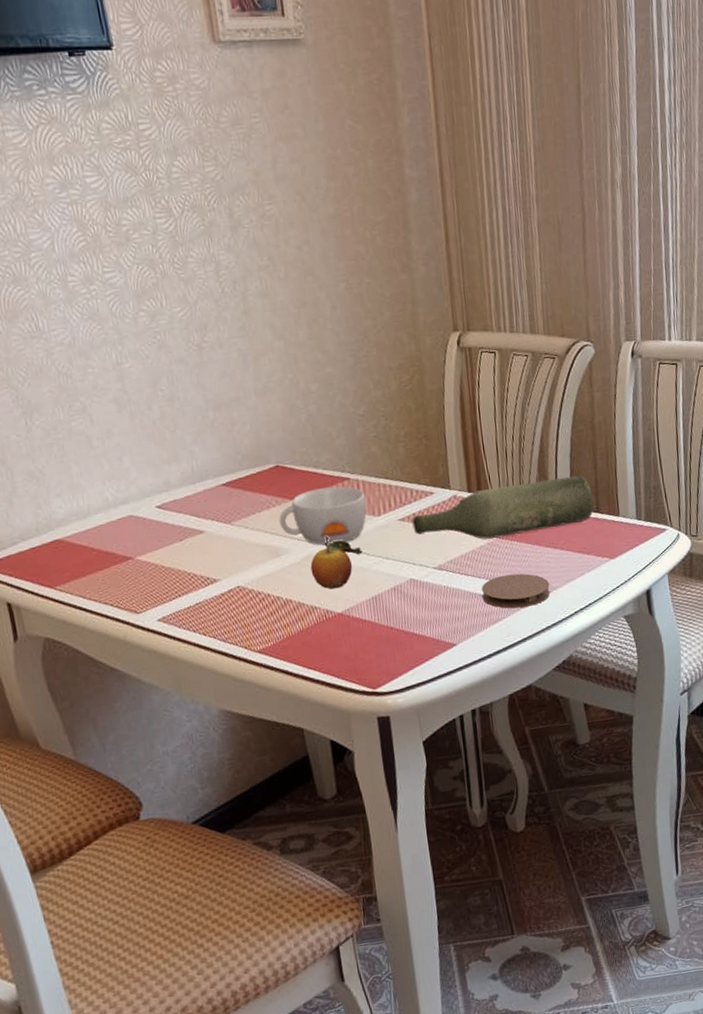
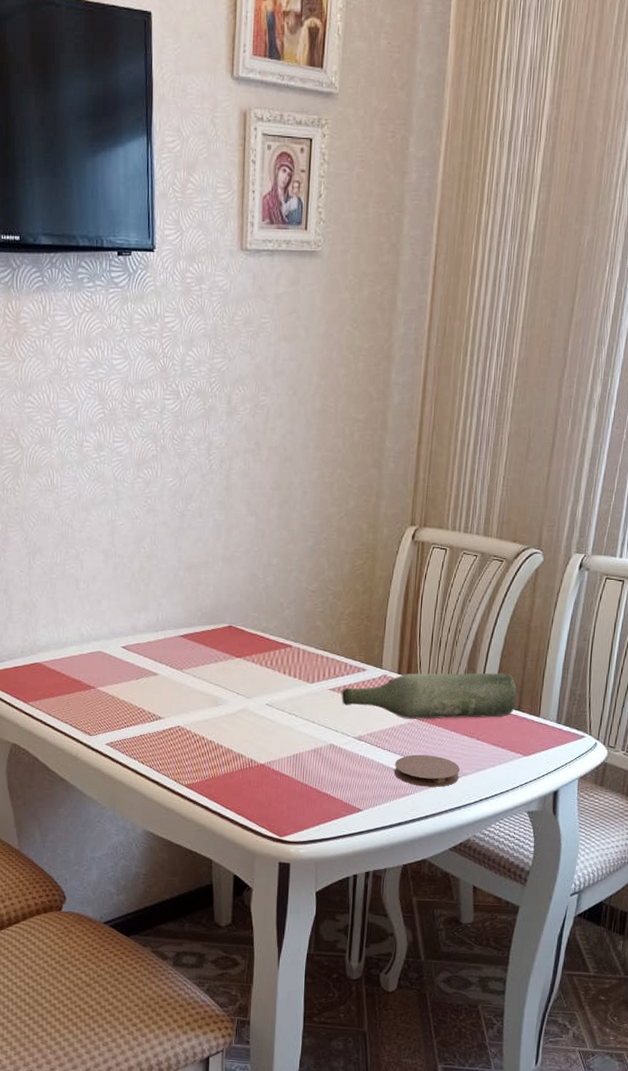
bowl: present [279,486,367,545] -> none [223,651,304,702]
fruit: present [310,536,363,589] -> none [243,694,292,742]

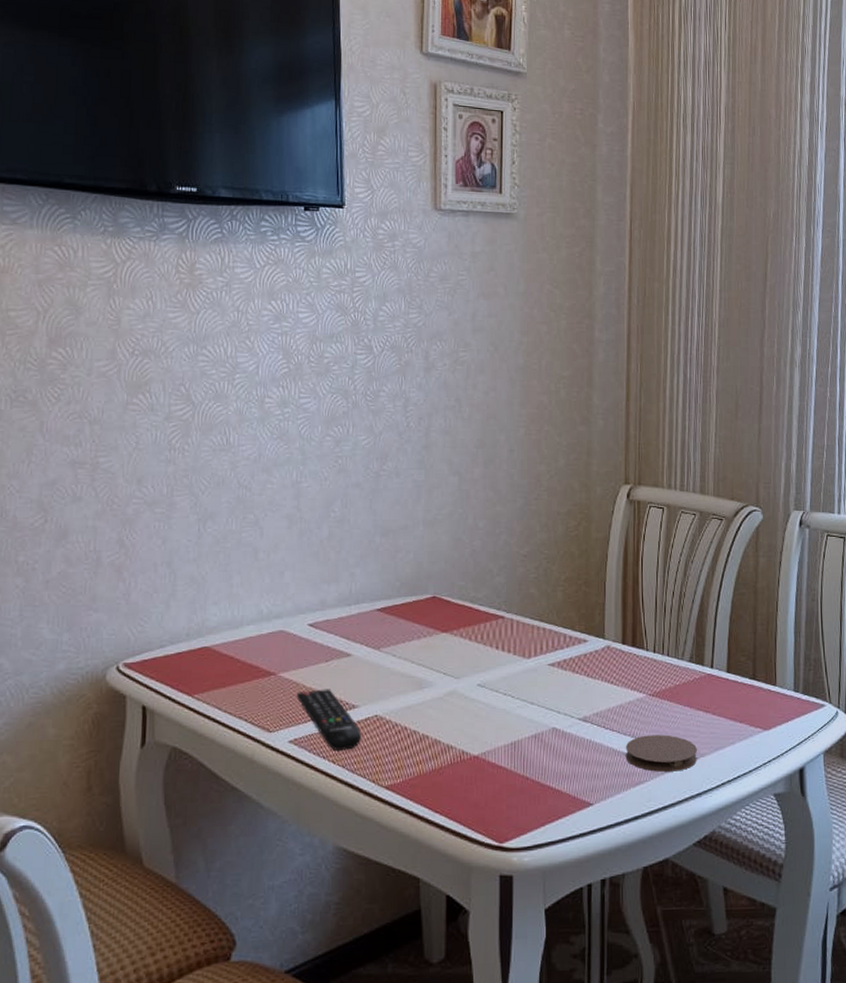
remote control: none [112,702,166,753] -> present [296,689,362,750]
bottle: present [341,673,517,719] -> none [562,639,751,694]

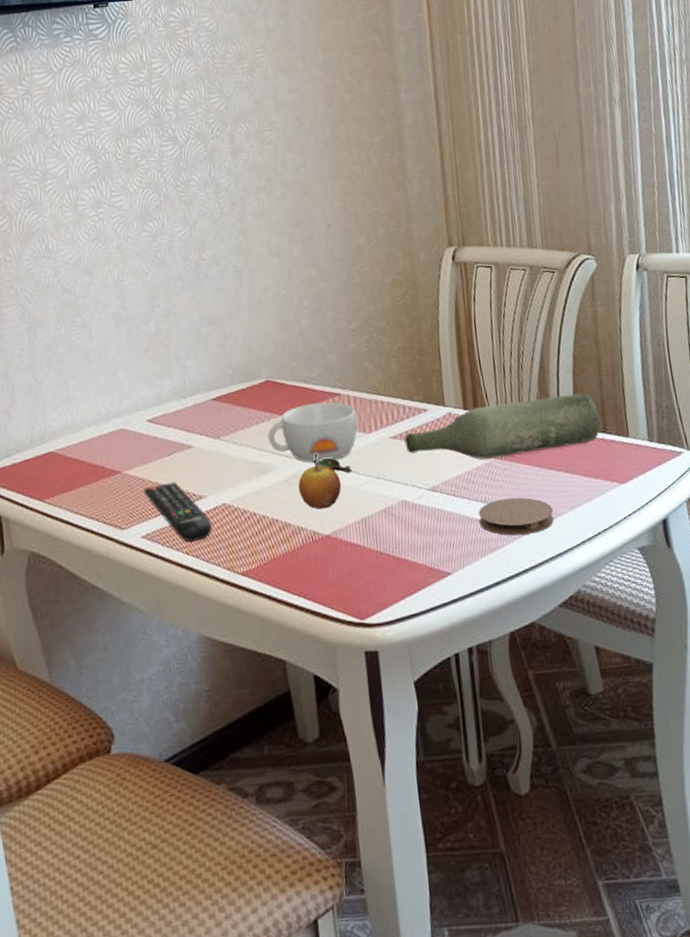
bowl: none [428,624,518,682] -> present [267,402,358,462]
fruit: none [452,673,508,729] -> present [298,453,352,510]
bottle: none [562,639,751,694] -> present [404,392,600,460]

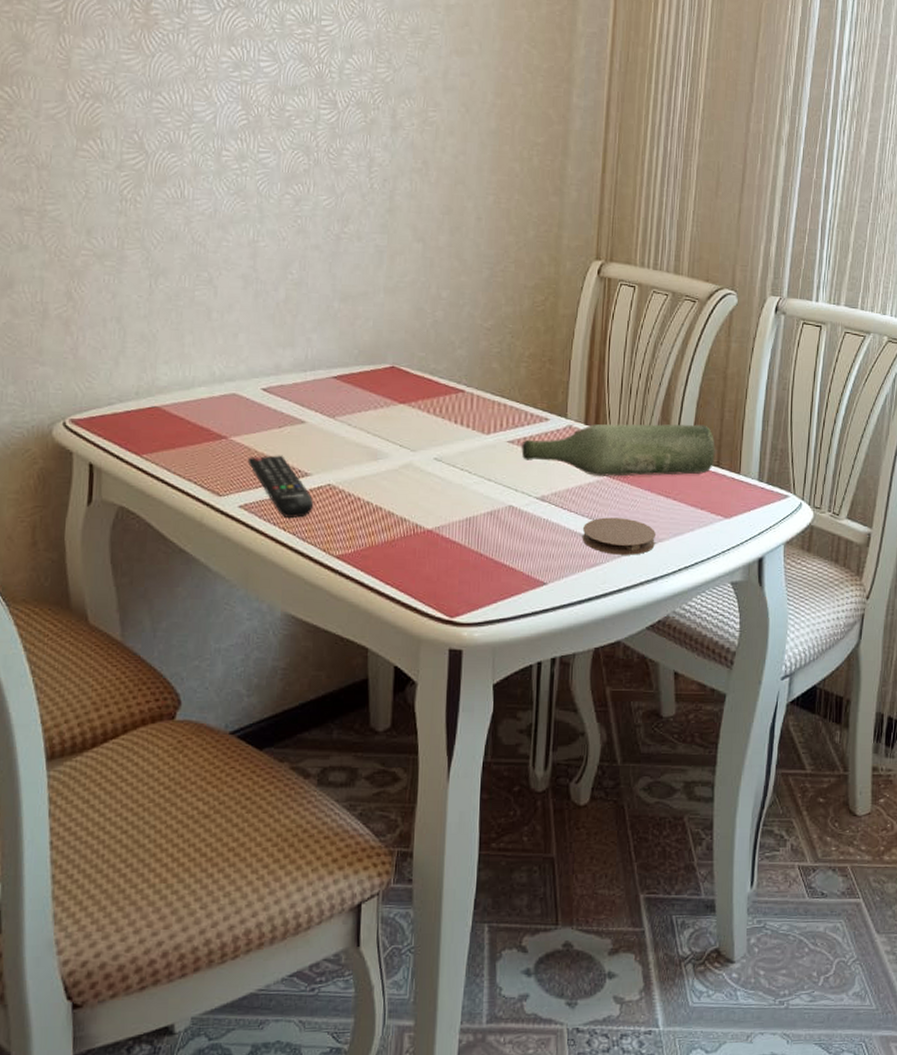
bowl: present [267,402,358,462] -> none [384,396,478,456]
fruit: present [298,453,352,510] -> none [407,446,465,503]

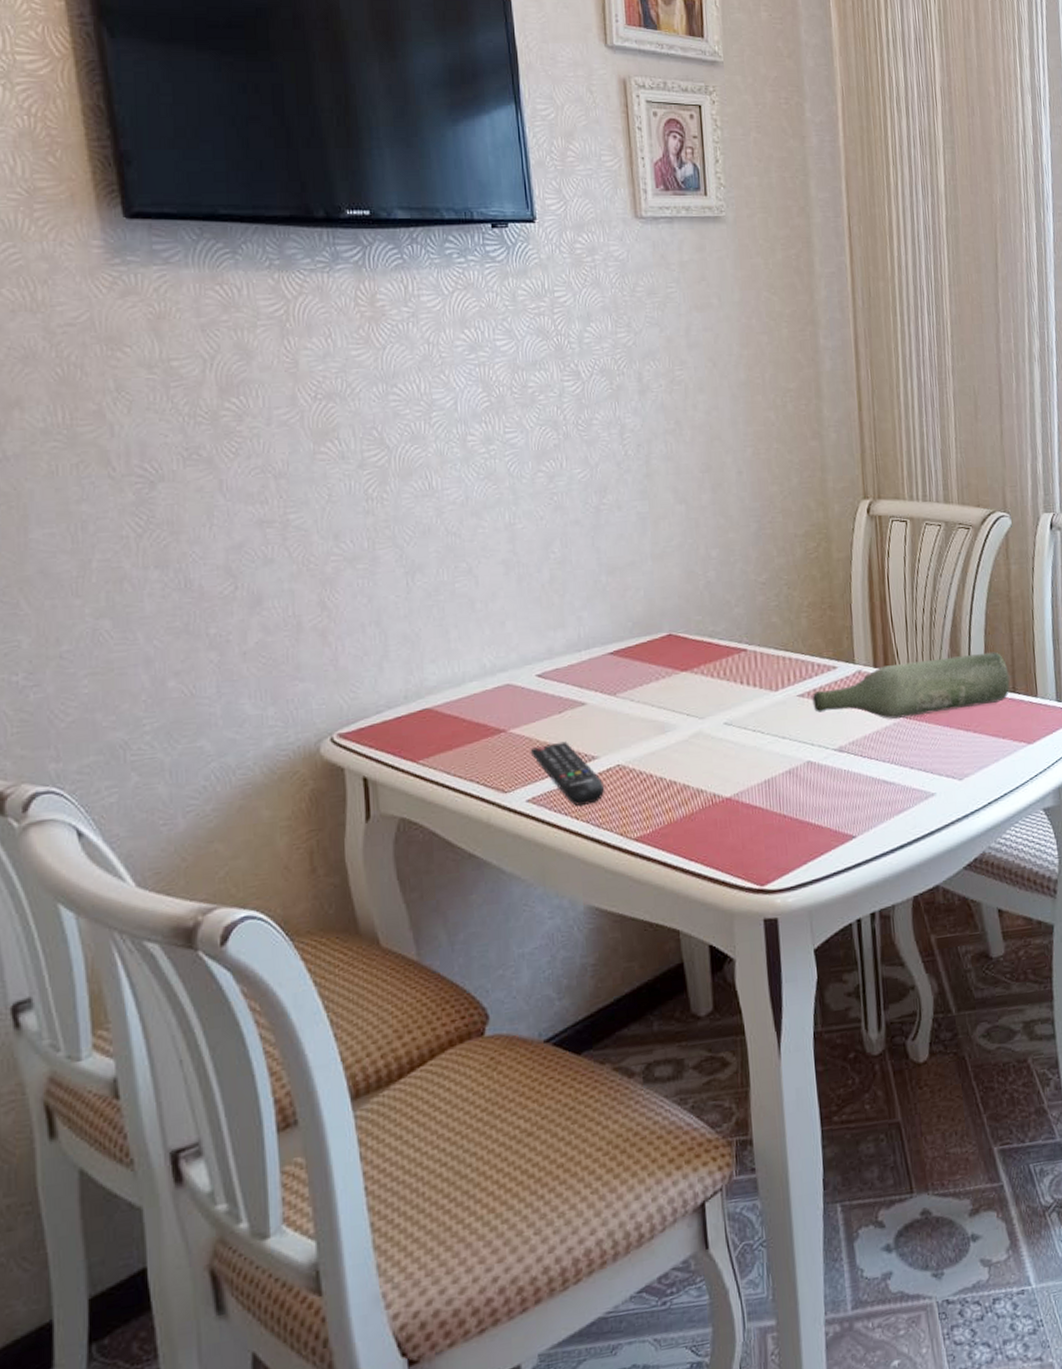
coaster: present [582,517,657,555] -> none [885,757,961,797]

